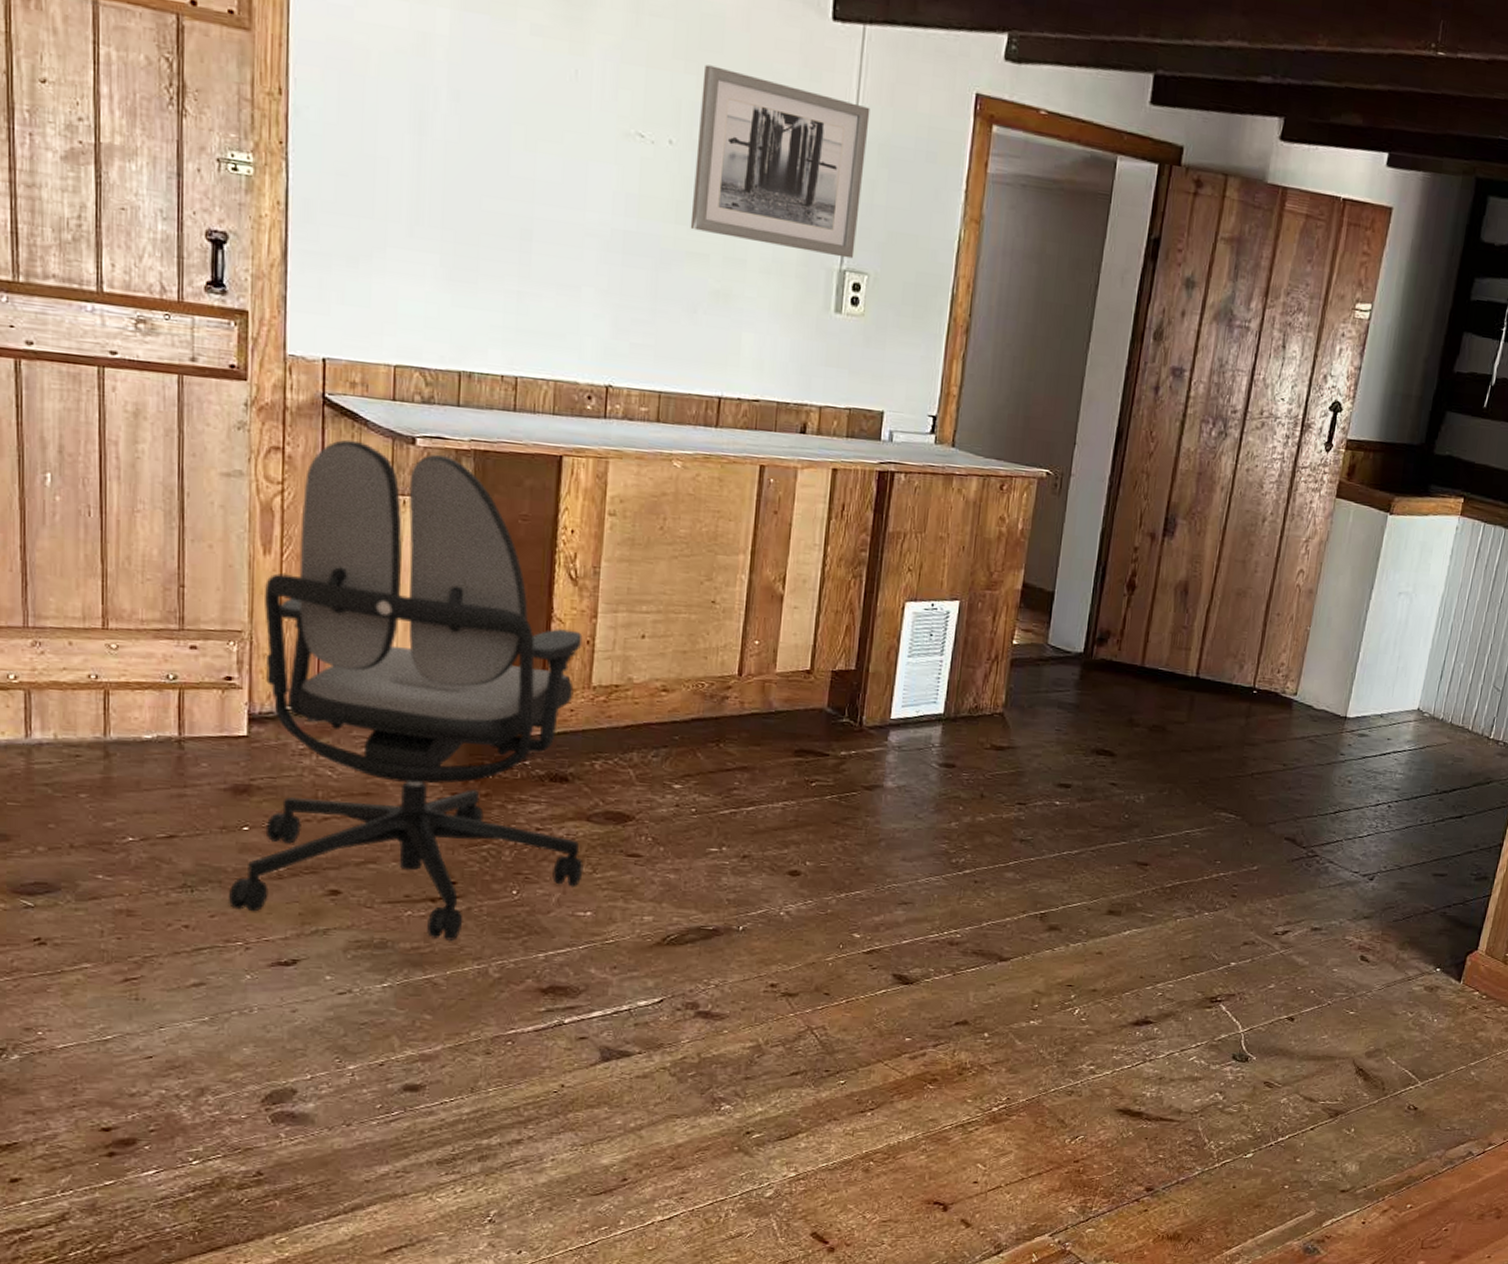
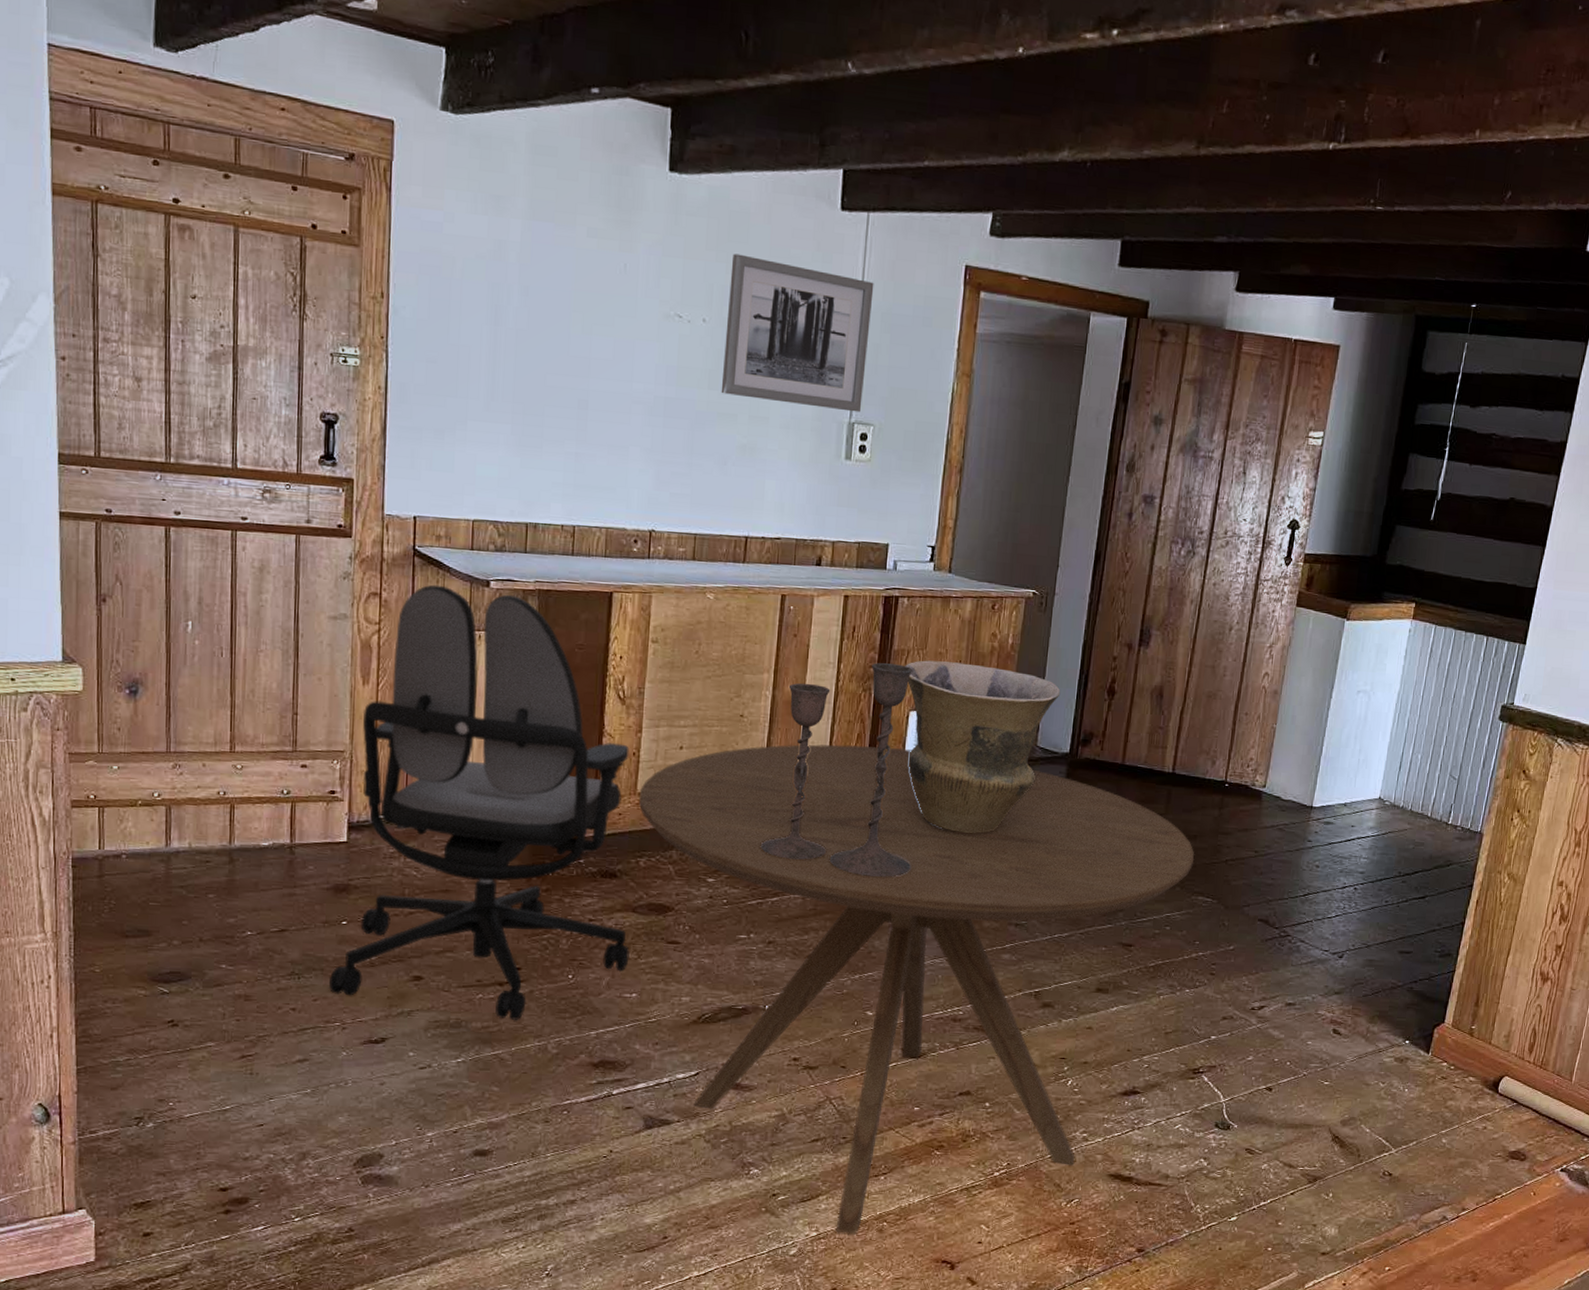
dining table: none [593,636,1219,1175] -> present [638,744,1195,1235]
candlestick: none [734,546,909,787] -> present [760,663,912,878]
vase: none [901,545,1075,740] -> present [905,660,1061,834]

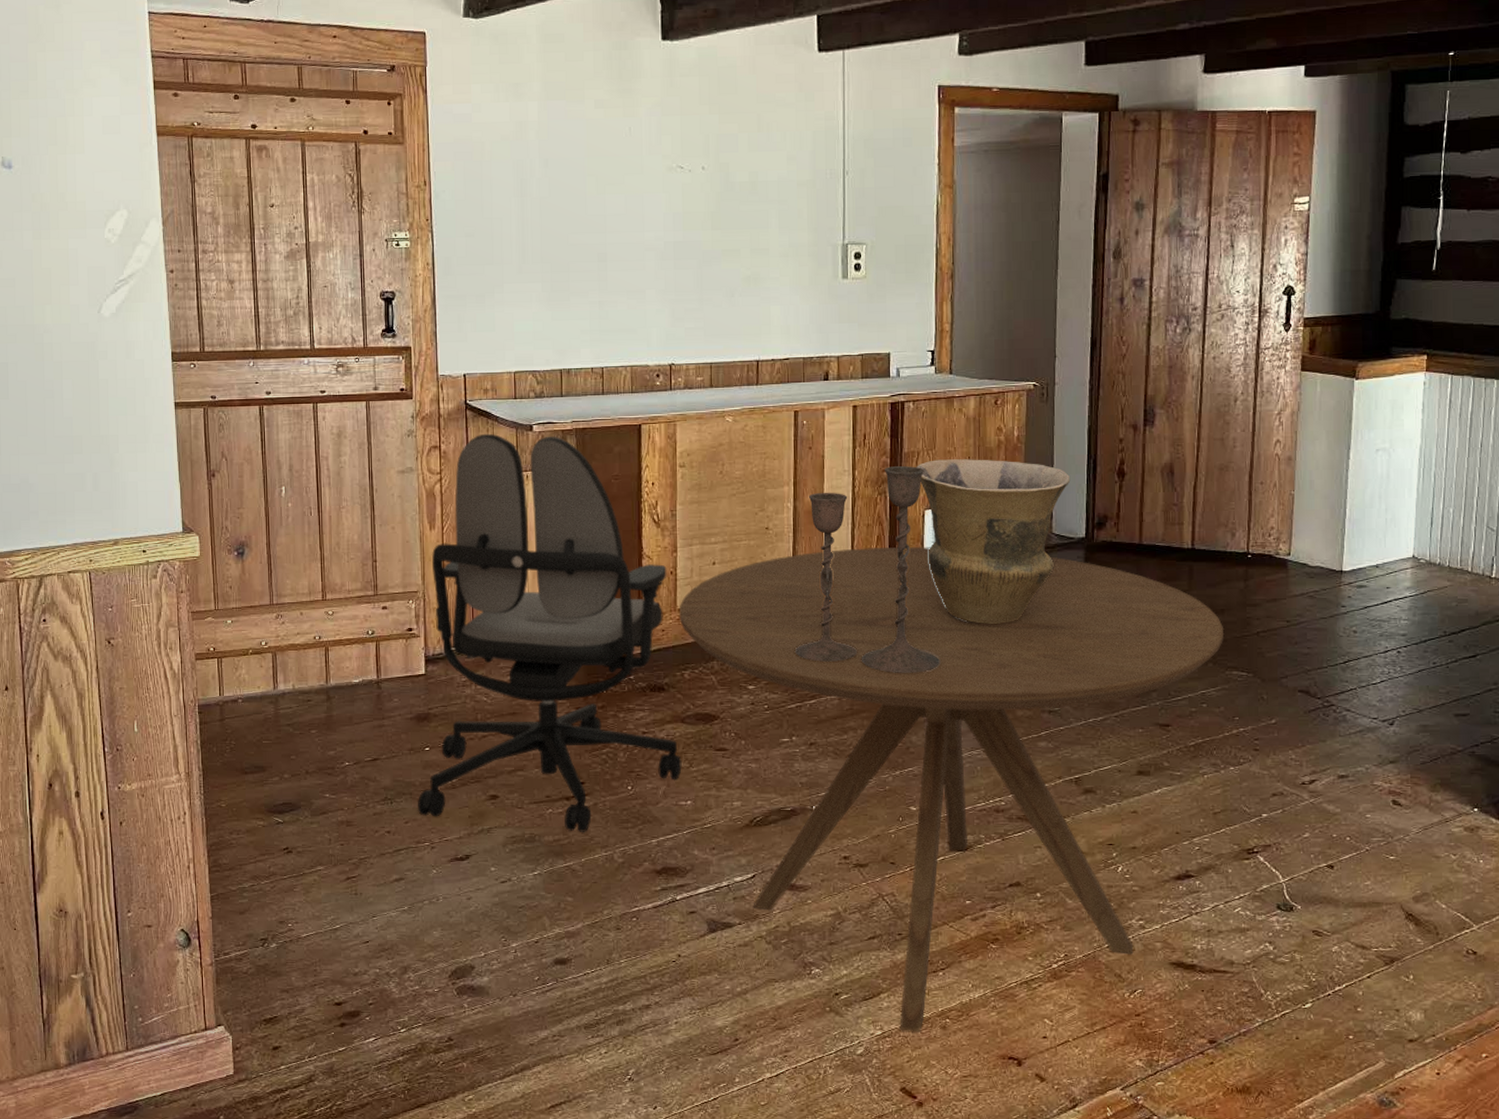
wall art: present [721,253,874,413] -> none [723,104,855,234]

